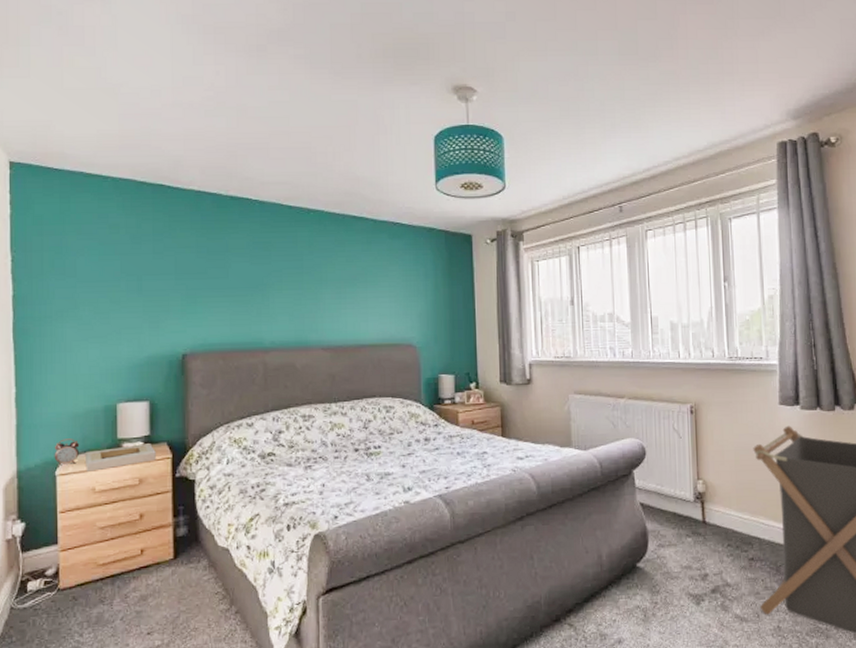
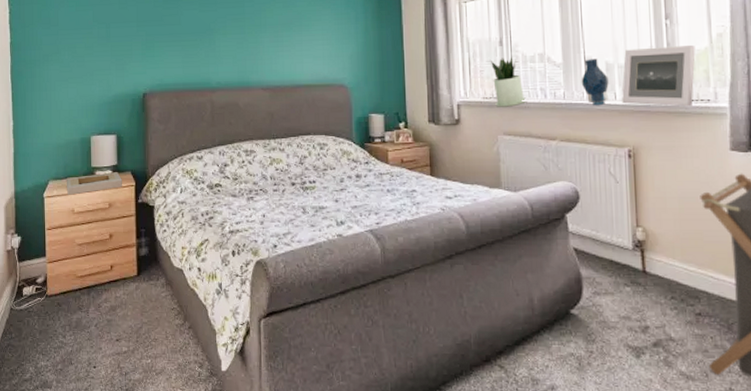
alarm clock: present [54,438,80,466] -> none [42,166,62,189]
planter: none [563,316,598,366] -> present [491,56,529,107]
vase: none [648,318,674,365] -> present [581,58,609,106]
picture frame: none [685,306,750,364] -> present [622,44,696,107]

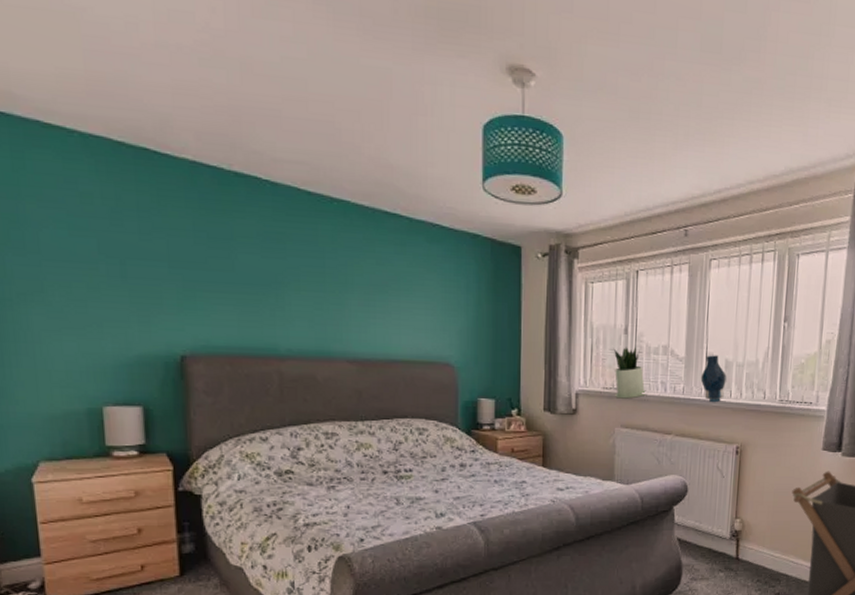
book: present [67,172,122,195] -> none [67,453,154,480]
picture frame: present [622,44,696,107] -> none [736,348,806,408]

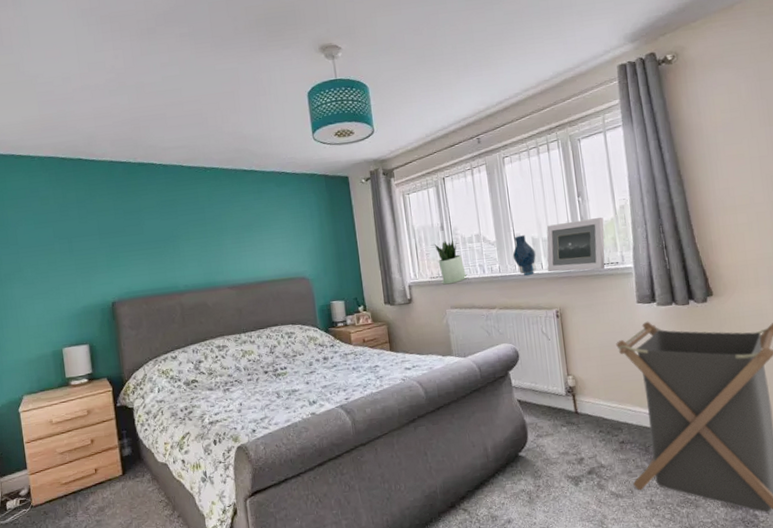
picture frame: none [736,348,806,408] -> present [546,217,605,272]

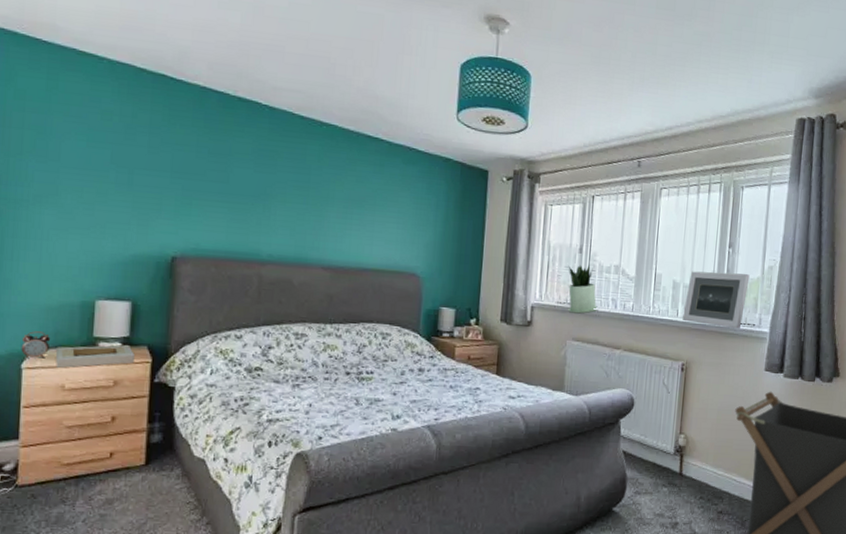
alarm clock: none [15,380,36,404] -> present [21,331,51,359]
book: none [41,380,99,407] -> present [56,345,135,368]
vase: present [512,235,537,277] -> none [649,275,674,321]

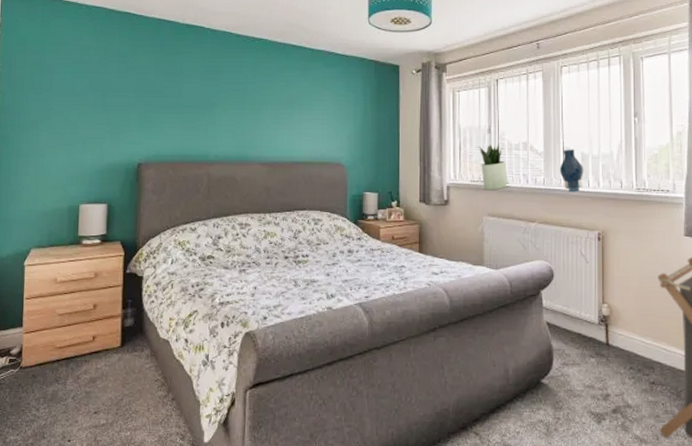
alarm clock: present [21,331,51,359] -> none [24,233,46,257]
book: present [56,345,135,368] -> none [50,242,110,264]
vase: none [649,275,674,321] -> present [559,149,583,193]
picture frame: present [682,271,750,329] -> none [594,140,658,196]

